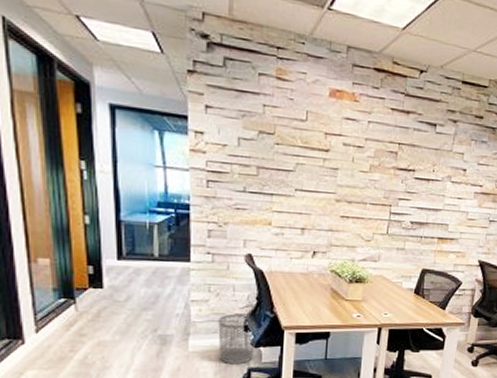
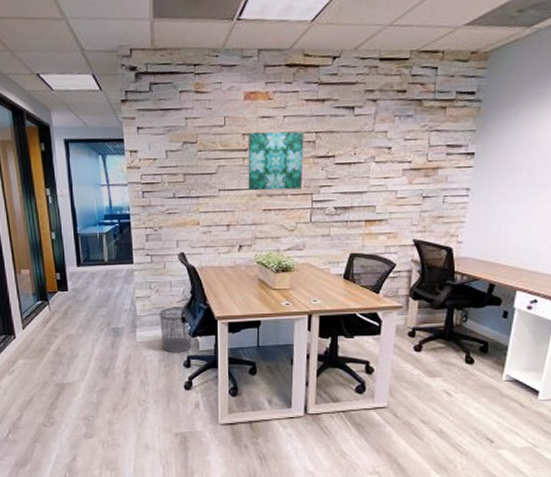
wall art: none [327,132,387,200] -> present [248,131,304,191]

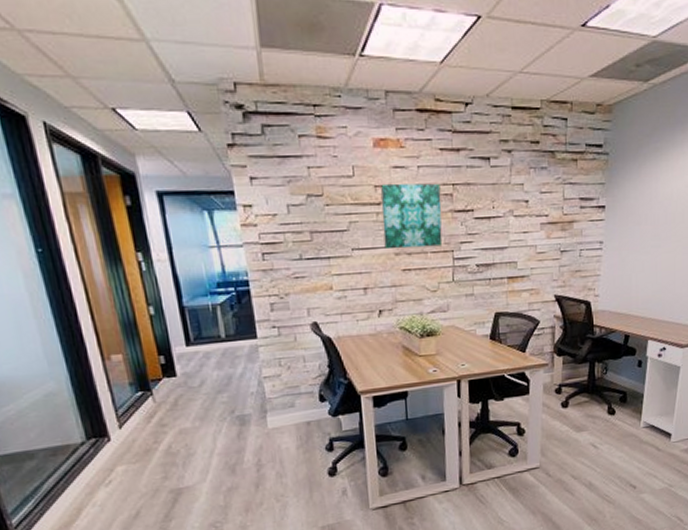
waste bin: present [159,307,192,353] -> none [293,383,334,437]

